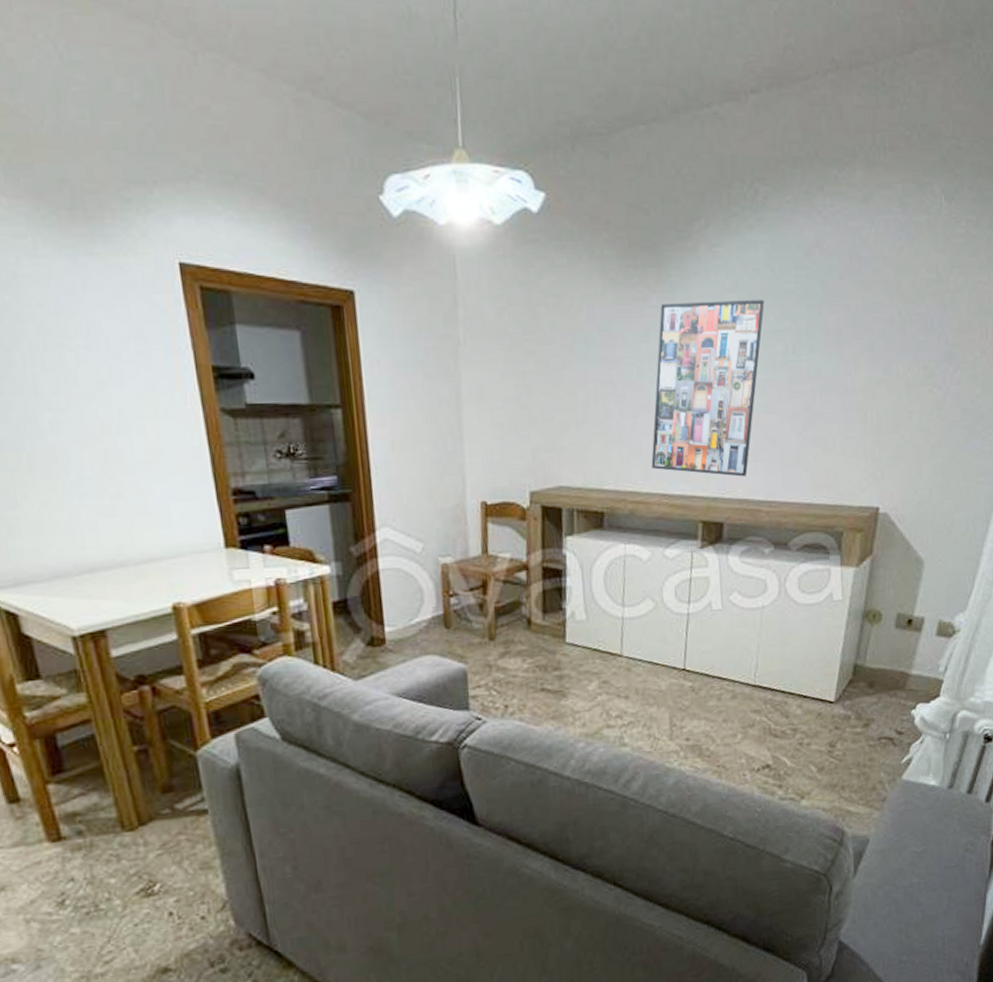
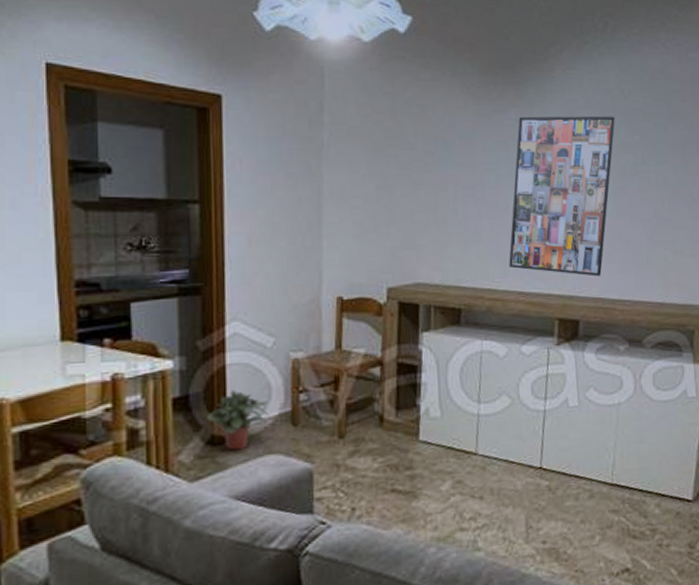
potted plant: none [365,594,423,652] -> present [207,389,269,451]

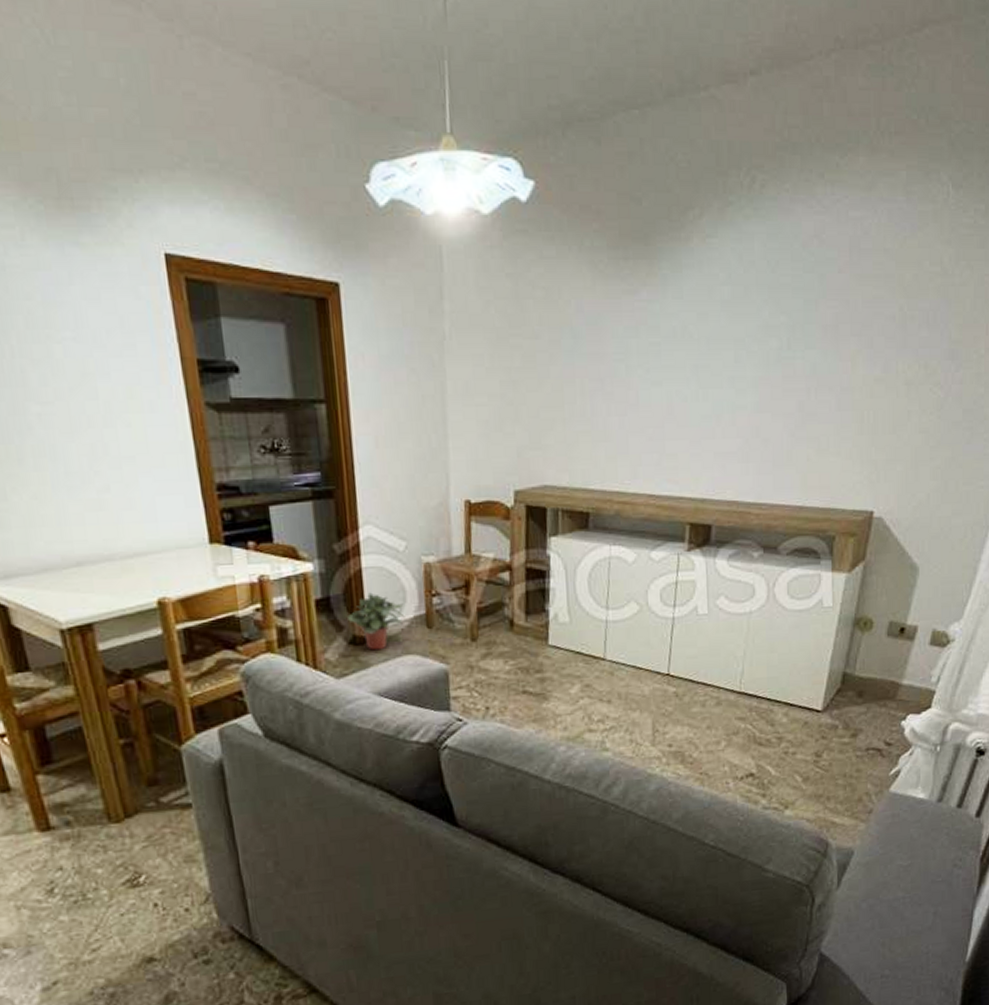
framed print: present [509,115,615,277] -> none [639,293,759,478]

